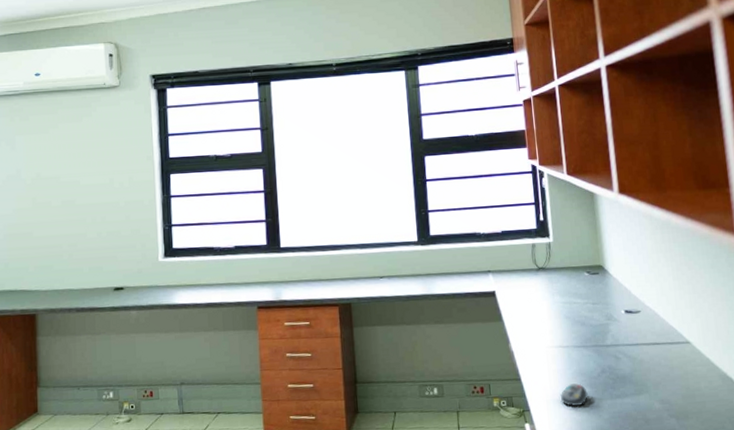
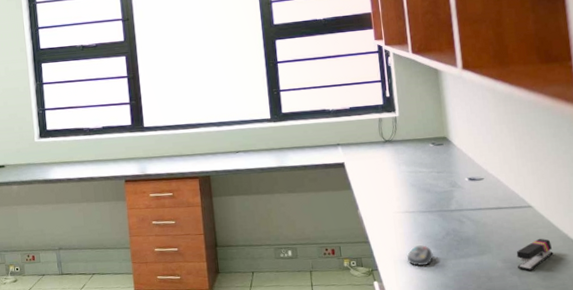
stapler: none [674,377,712,414] -> present [516,238,553,272]

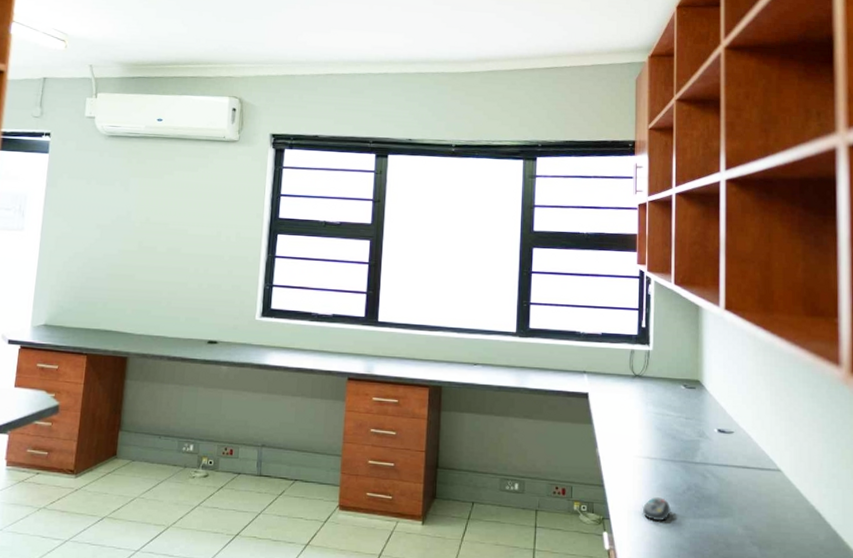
stapler: present [516,238,553,272] -> none [759,507,798,543]

